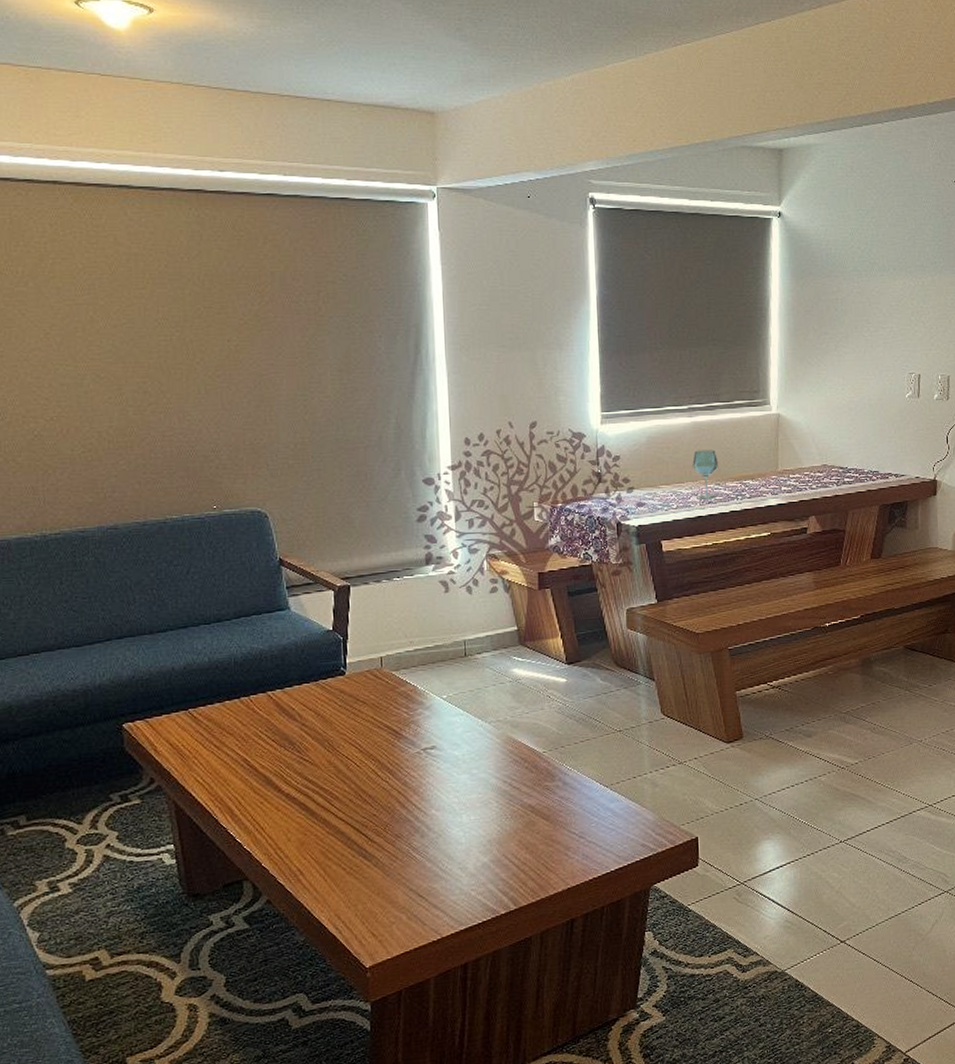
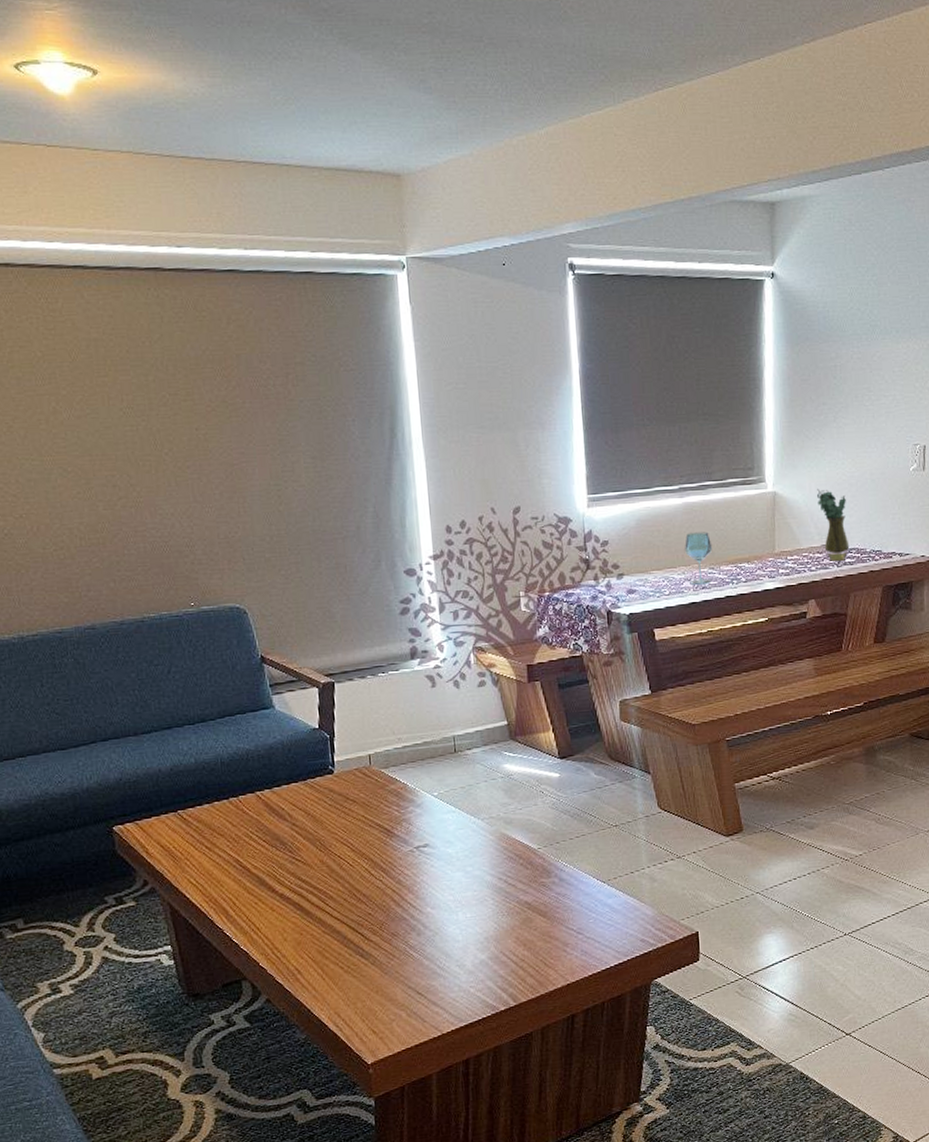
vase: none [818,412,849,480] -> present [817,489,850,561]

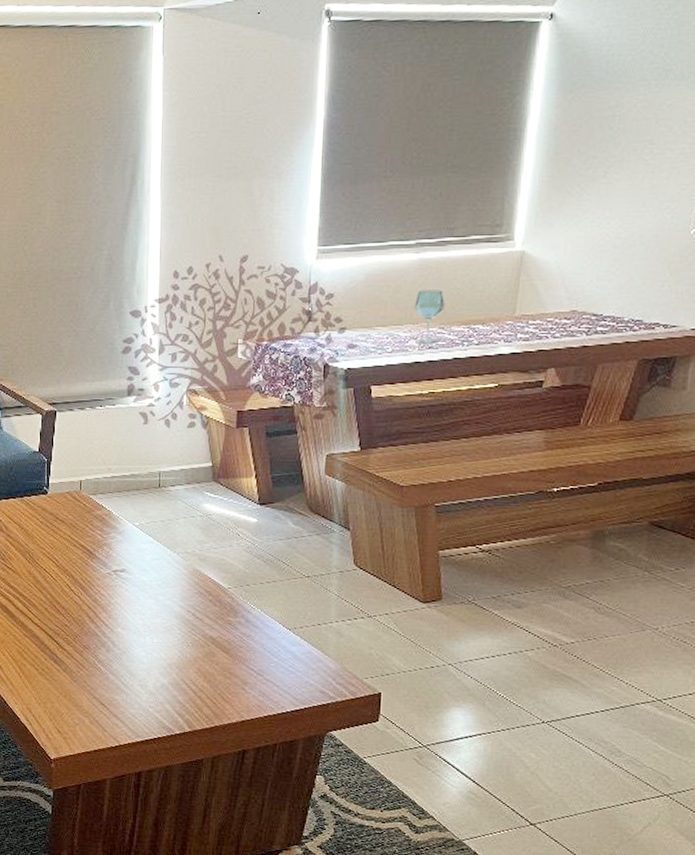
vase: present [817,489,850,561] -> none [572,250,607,329]

